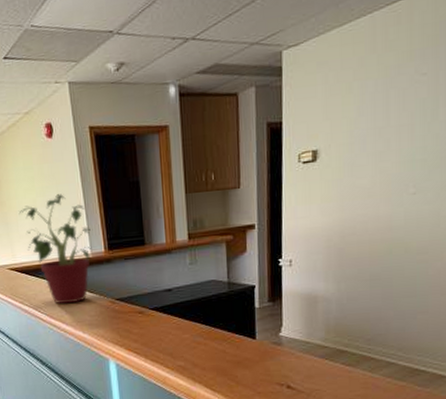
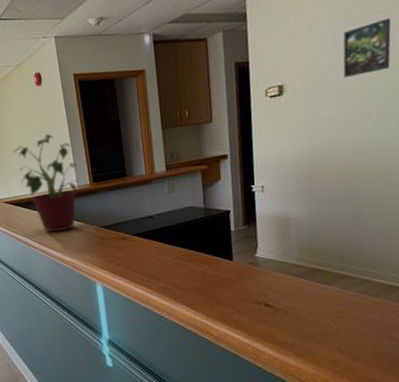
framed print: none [381,81,435,146] -> present [343,18,391,78]

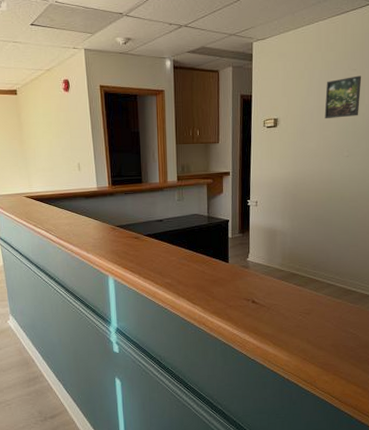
potted plant: present [12,134,77,233] -> none [36,137,98,228]

